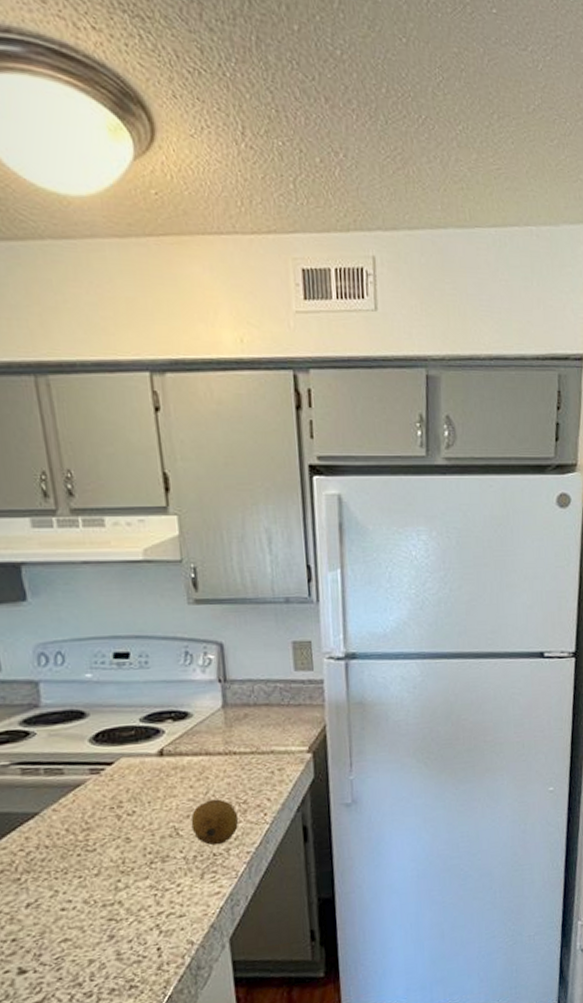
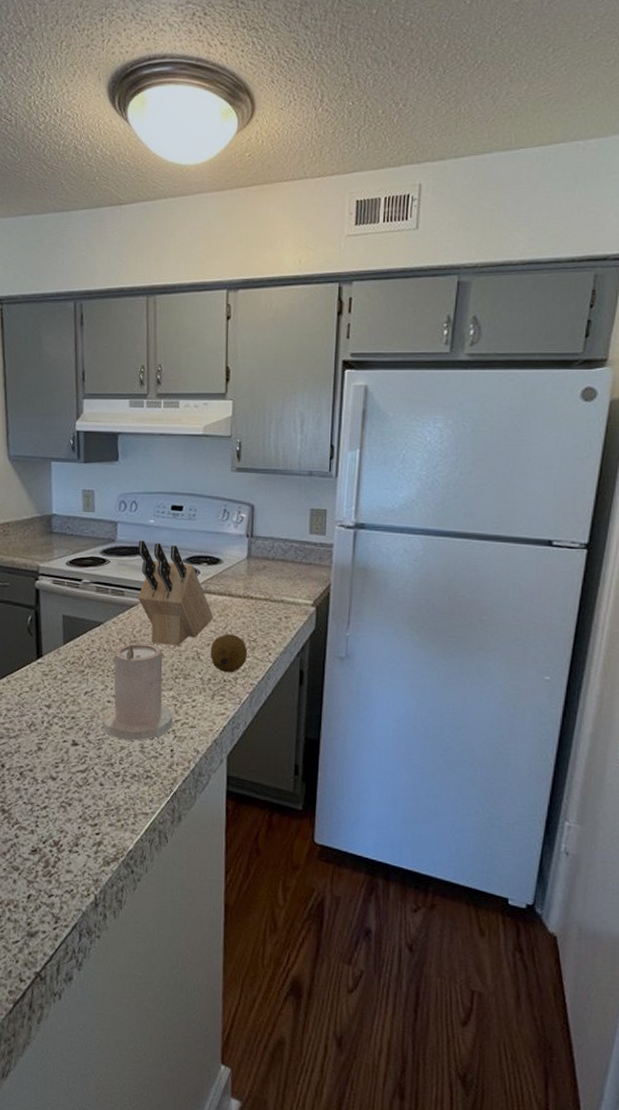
candle: none [56,828,155,952] -> present [102,643,173,741]
knife block: none [73,701,190,827] -> present [138,541,214,646]

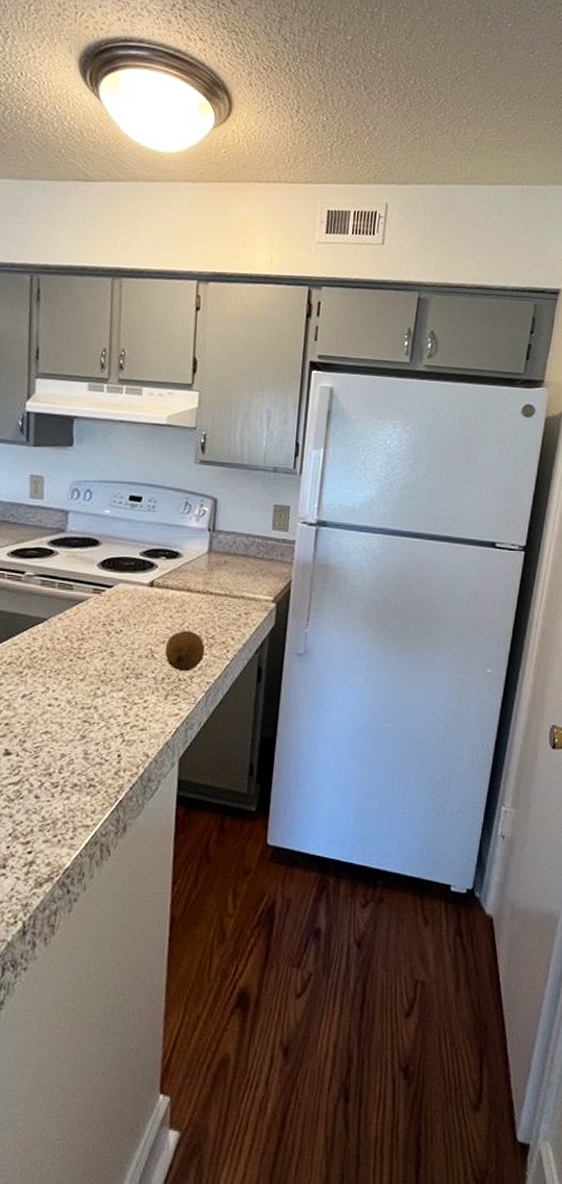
candle: present [102,643,173,741] -> none [40,641,122,747]
knife block: present [138,541,214,646] -> none [88,531,170,643]

